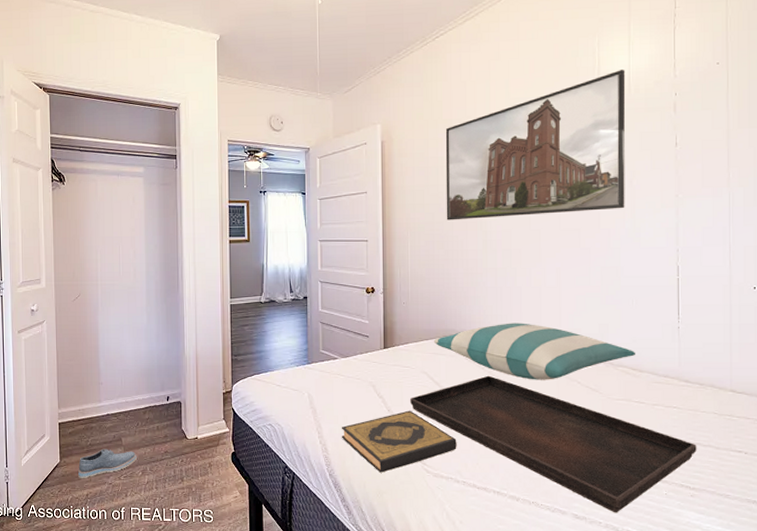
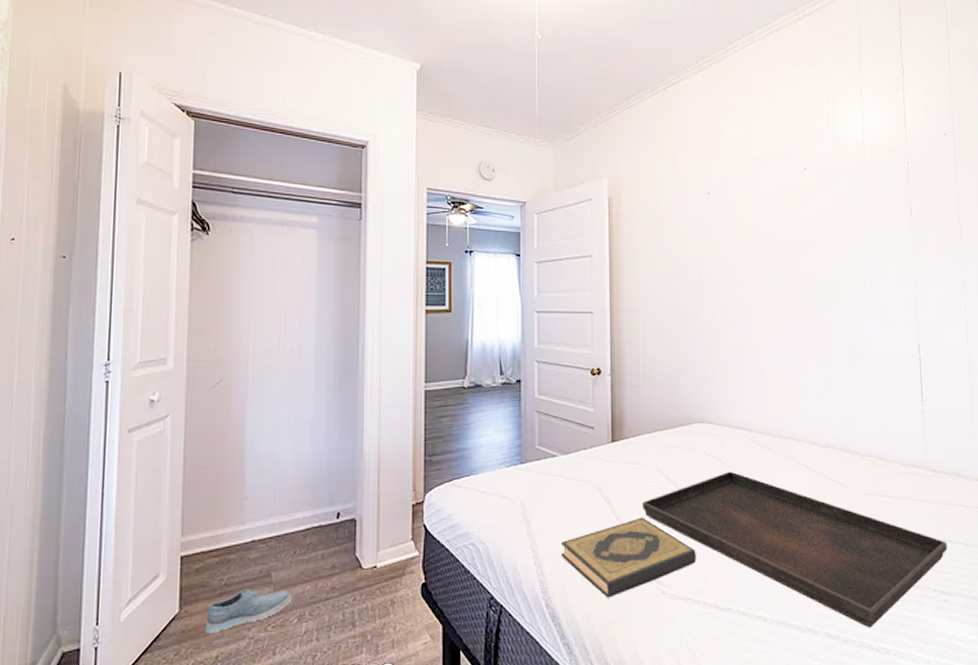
pillow: present [433,323,636,380] -> none [668,408,883,475]
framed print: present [445,69,626,220] -> none [679,133,865,290]

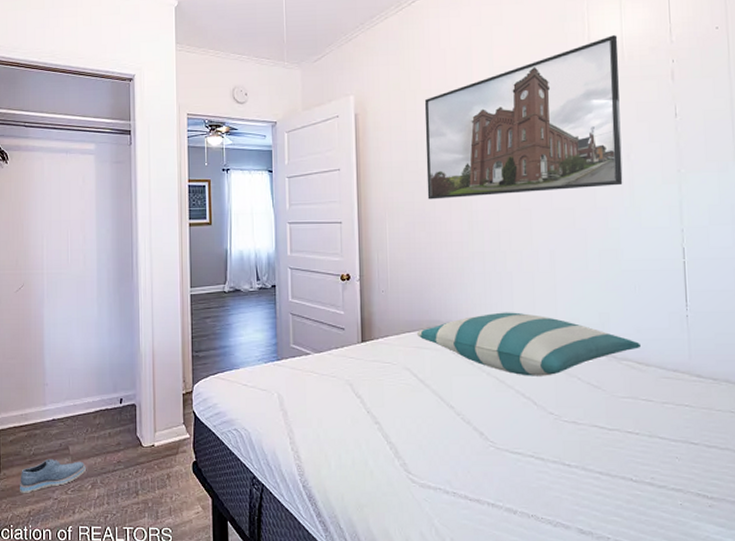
hardback book: present [560,517,696,598] -> none [315,412,445,483]
serving tray: present [642,471,948,628] -> none [392,371,713,527]
pillow: none [668,408,883,475] -> present [416,312,642,376]
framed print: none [679,133,865,290] -> present [424,34,623,200]

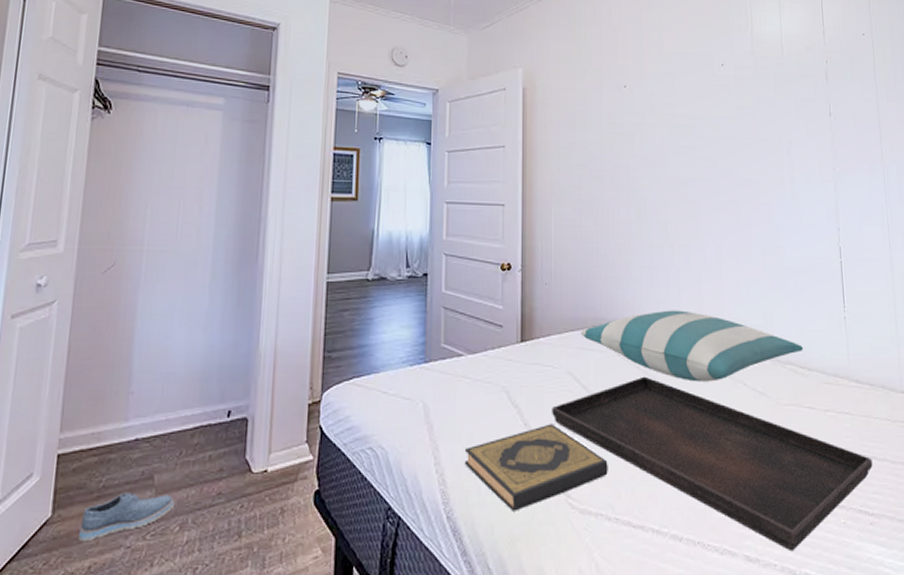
hardback book: none [315,412,445,483] -> present [464,424,608,511]
serving tray: none [392,371,713,527] -> present [552,376,873,552]
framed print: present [424,34,623,200] -> none [594,31,784,185]

